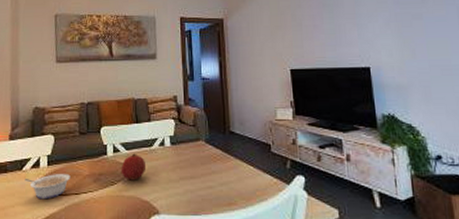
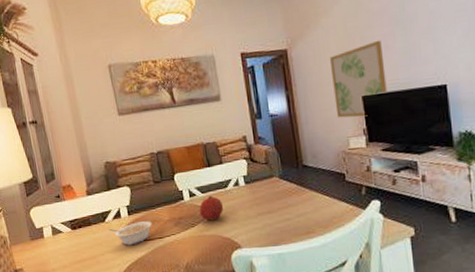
wall art: none [261,20,314,90] -> present [329,40,387,118]

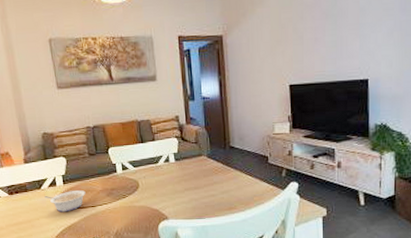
fruit: present [199,195,224,221] -> none [130,170,154,193]
wall art: present [329,40,387,118] -> none [262,32,313,105]

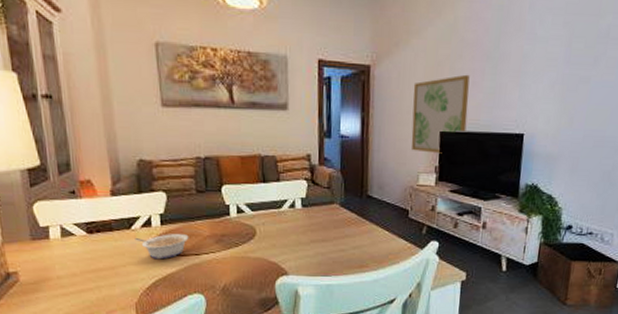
wall art: none [262,32,313,105] -> present [411,74,470,154]

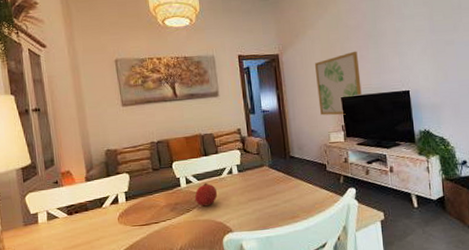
legume: present [135,234,189,260] -> none [106,206,149,231]
fruit: none [246,214,275,242] -> present [194,182,218,207]

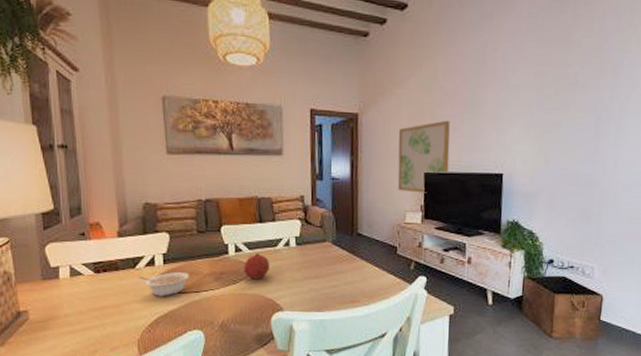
legume: none [106,206,149,231] -> present [139,272,190,297]

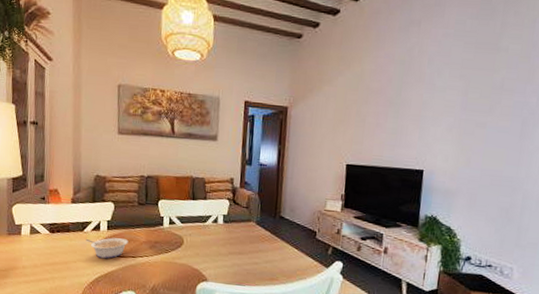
fruit: present [243,253,270,279] -> none [175,227,199,251]
wall art: present [397,120,450,193] -> none [320,117,374,184]

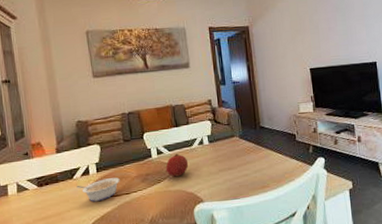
fruit: none [175,227,199,251] -> present [165,153,189,177]

